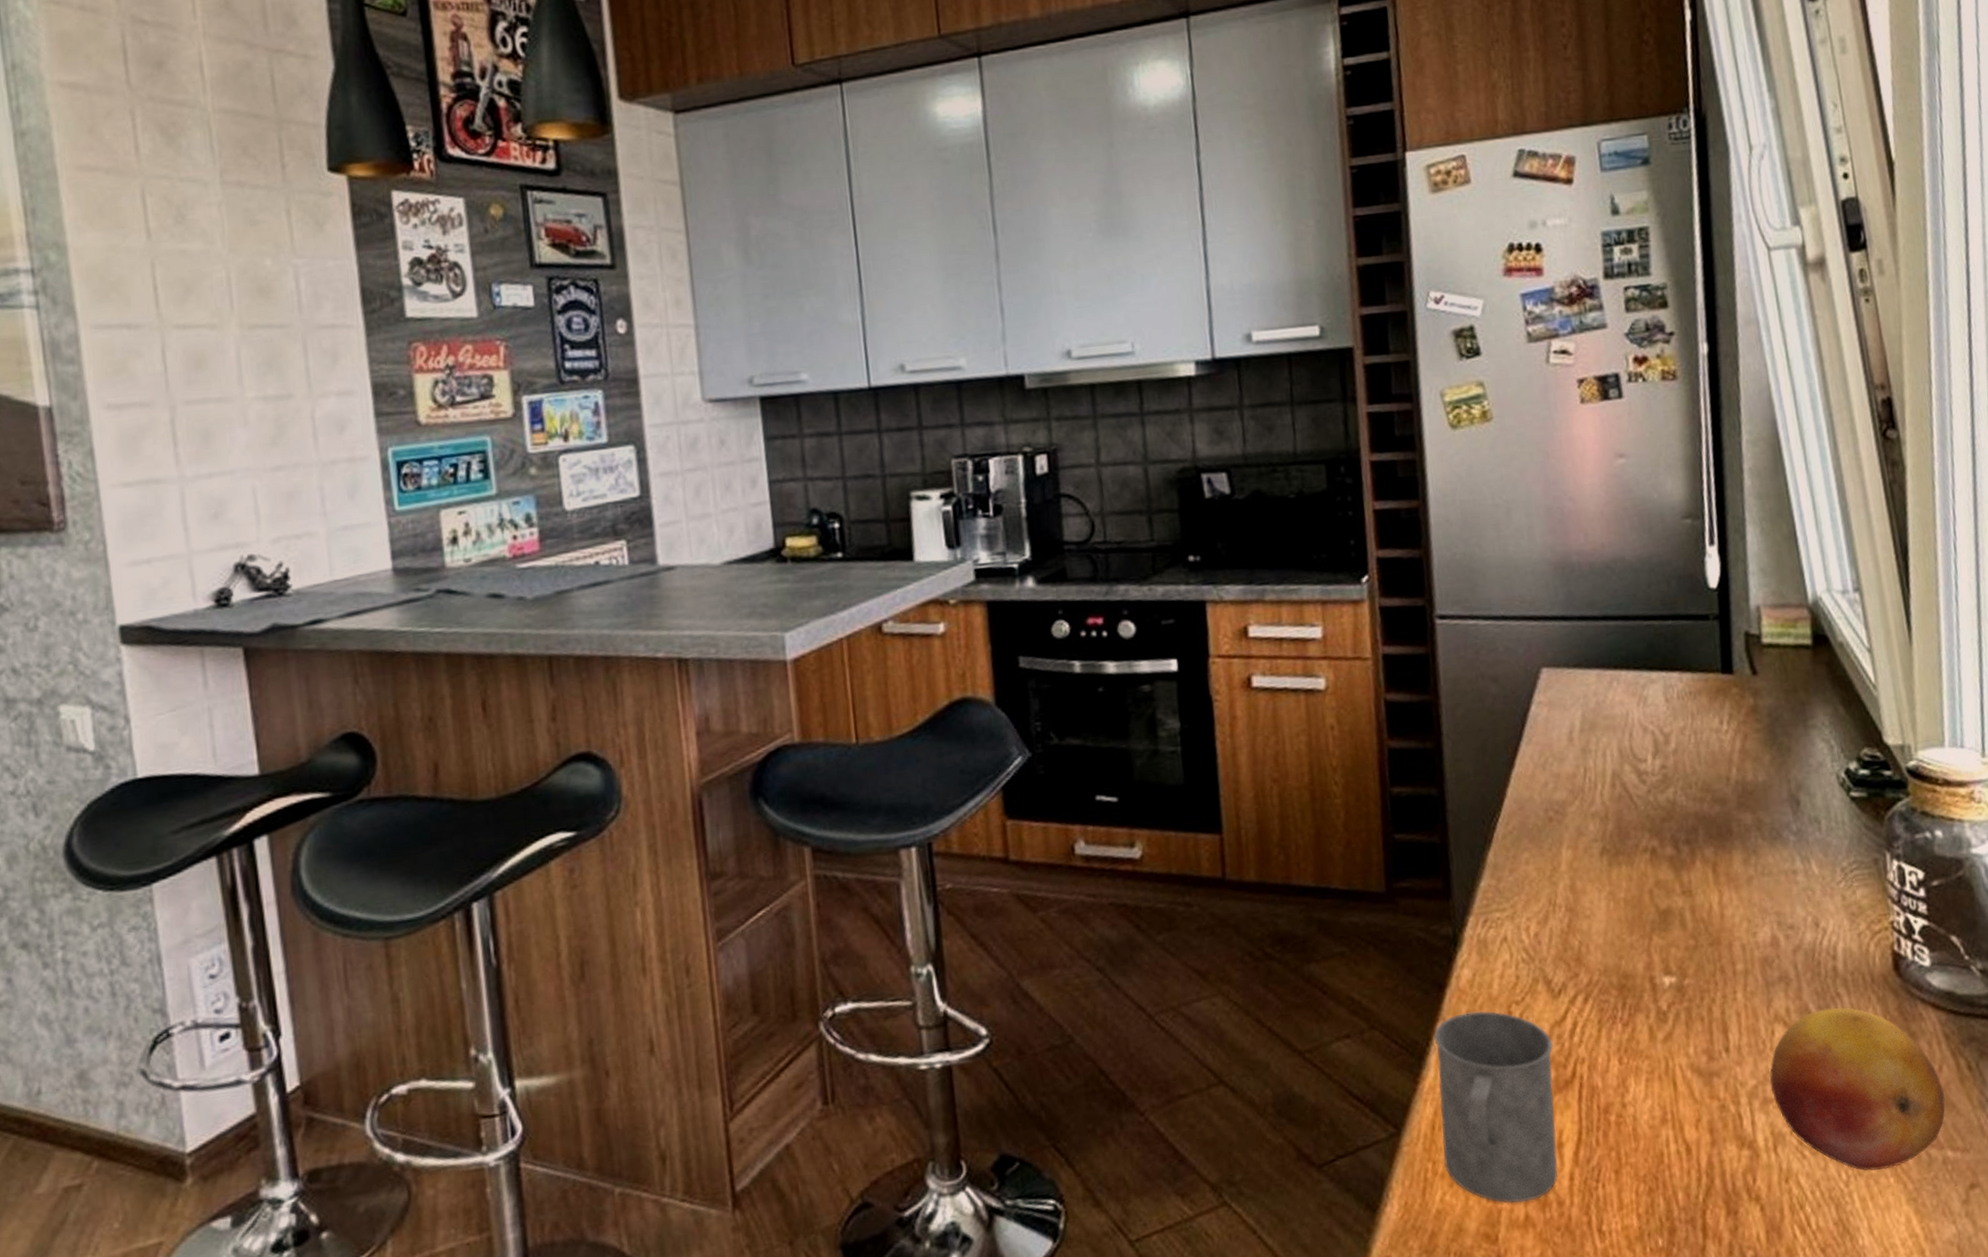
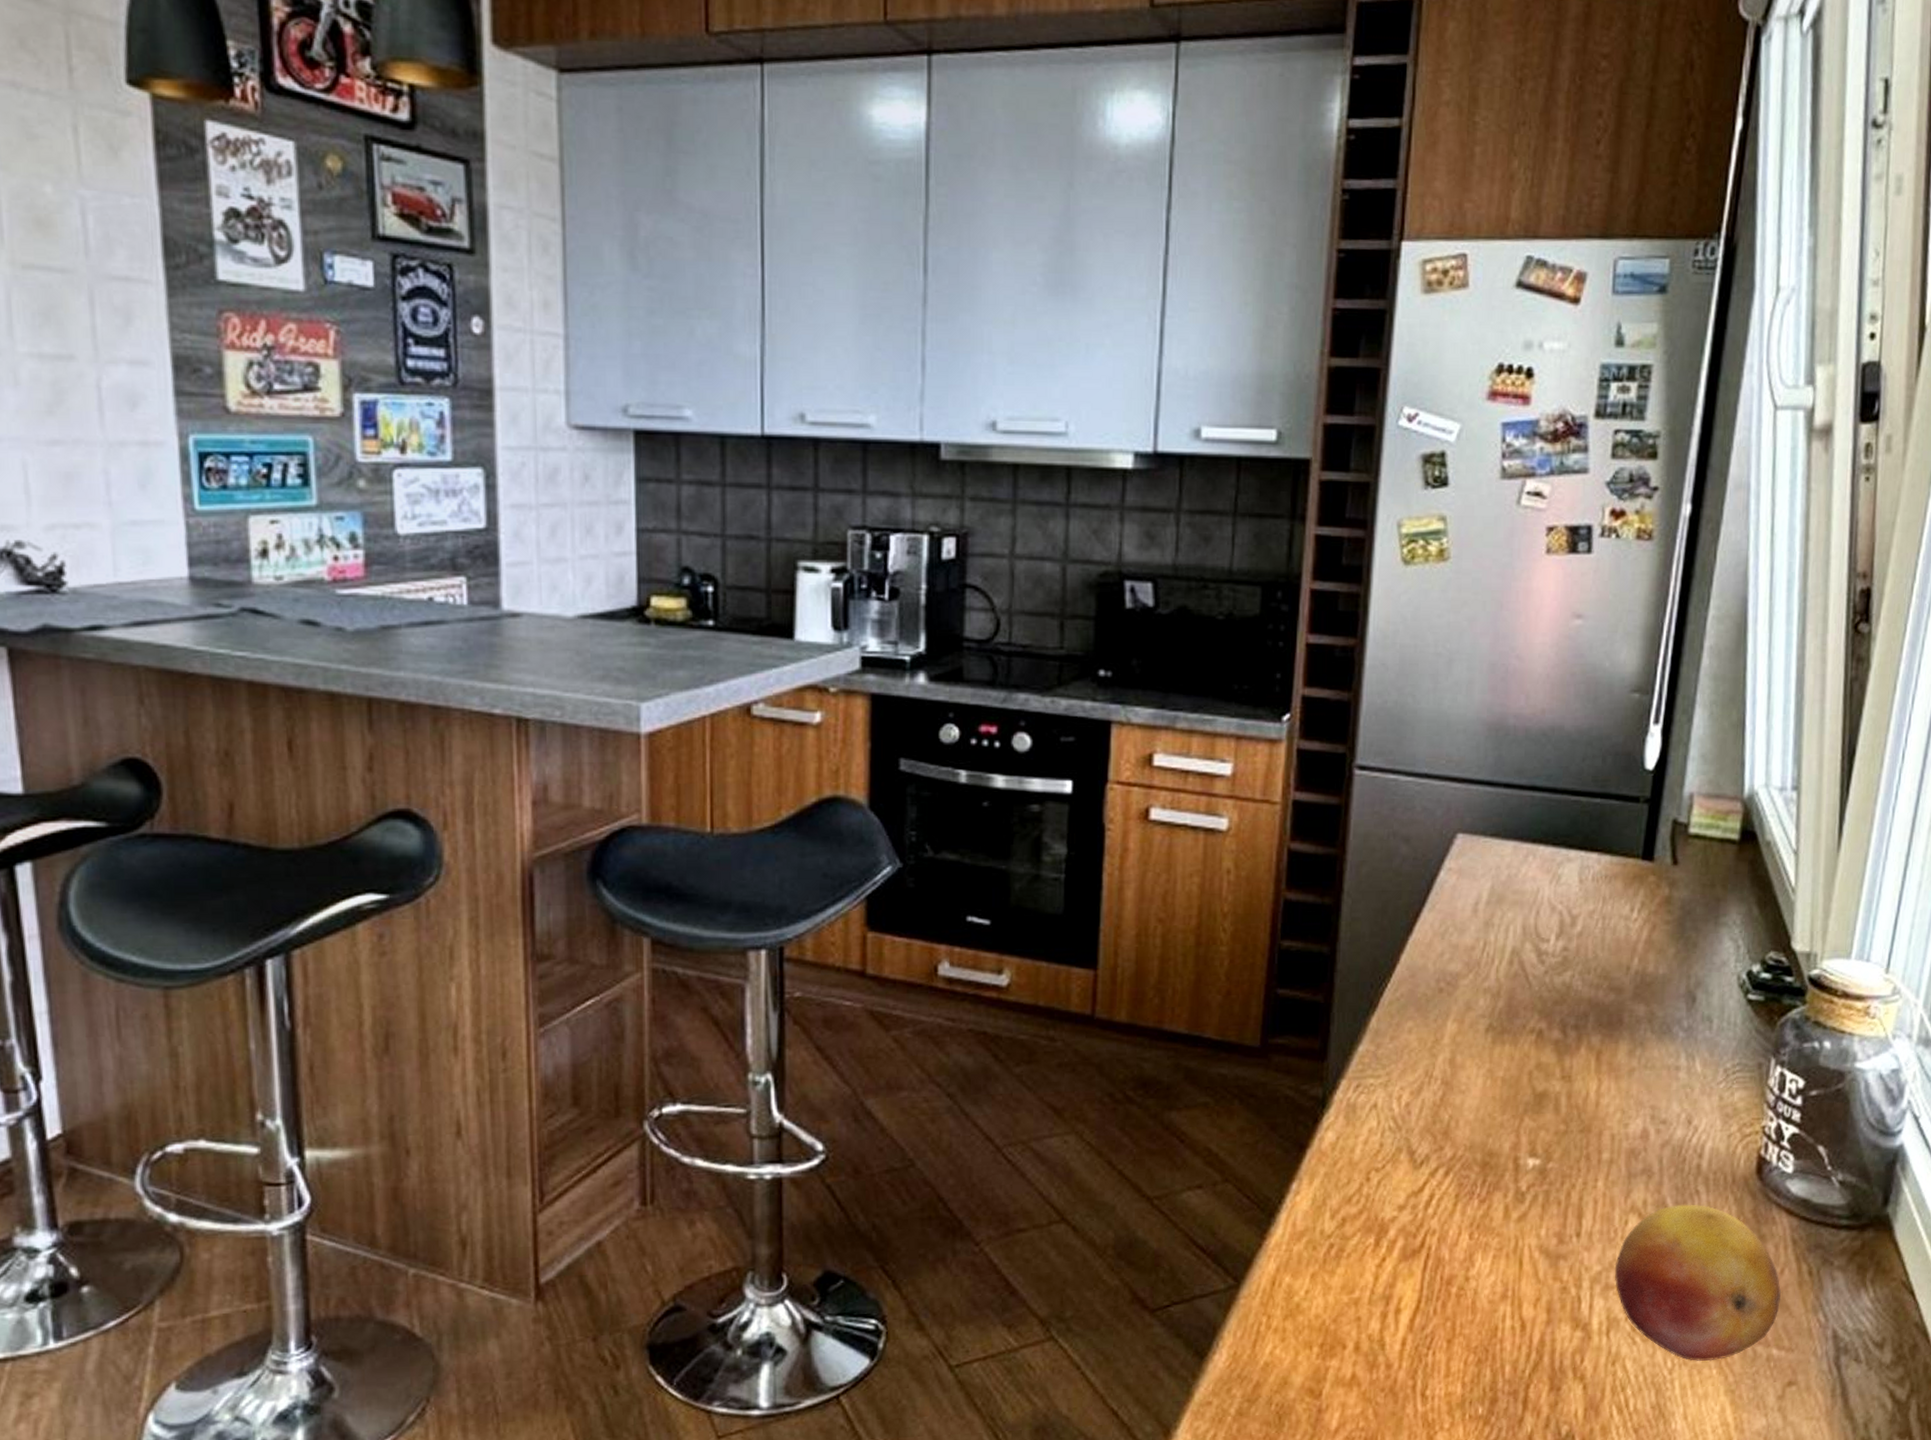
mug: present [1434,1011,1558,1203] -> none [1279,1174,1407,1362]

